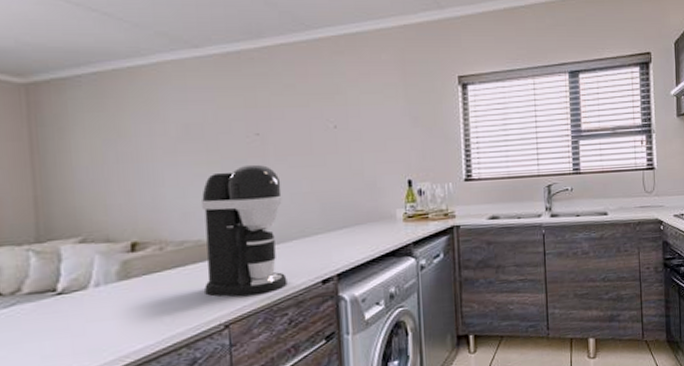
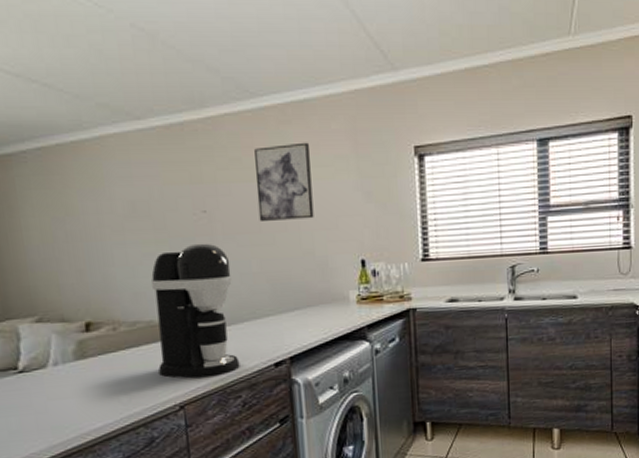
wall art: none [308,71,364,143] -> present [254,142,314,221]

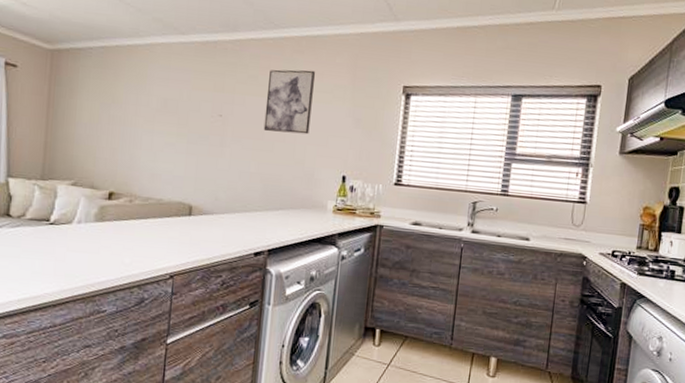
coffee maker: present [150,243,240,379] -> none [159,140,234,256]

